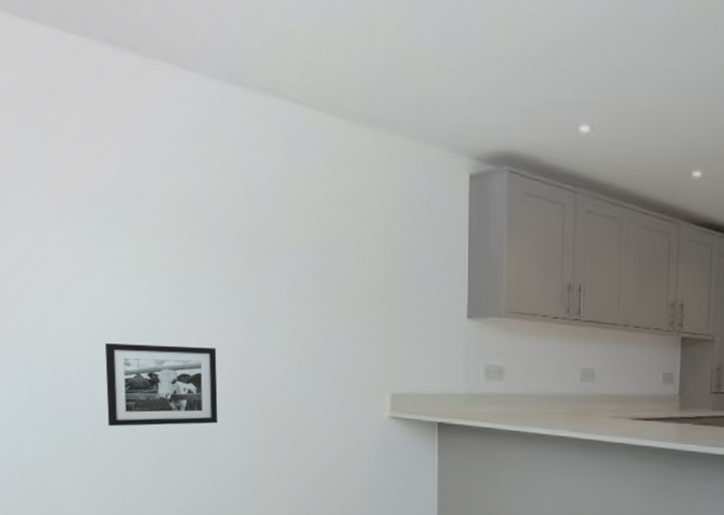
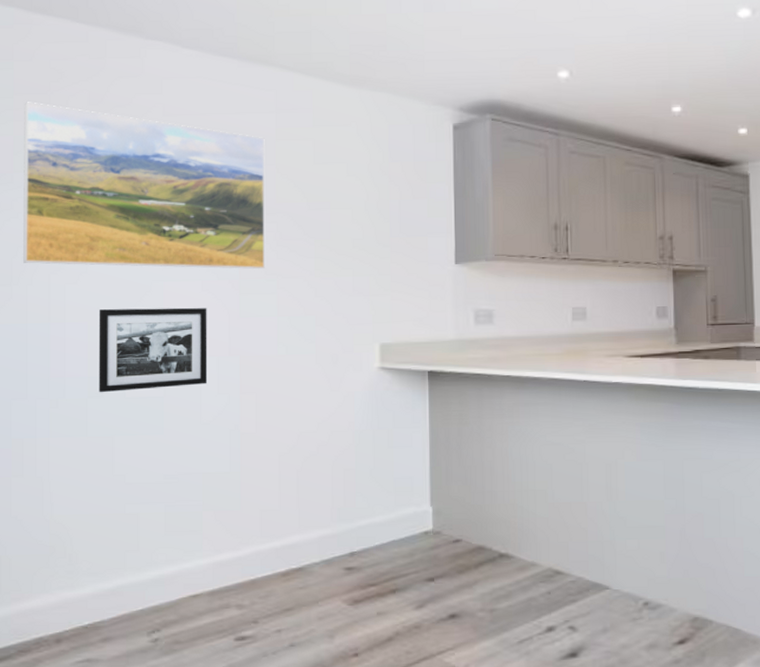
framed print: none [14,117,275,311] -> present [22,102,265,269]

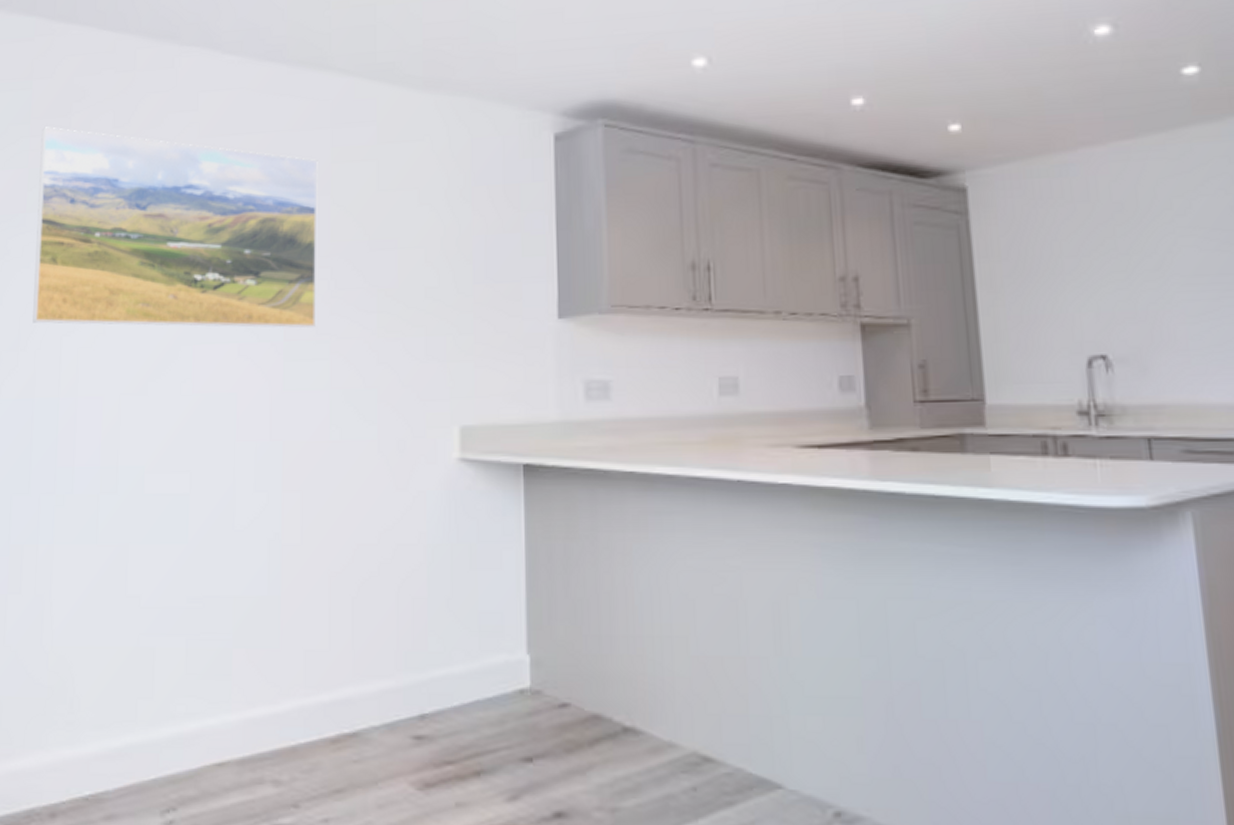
picture frame: present [98,307,208,393] -> none [112,378,244,488]

